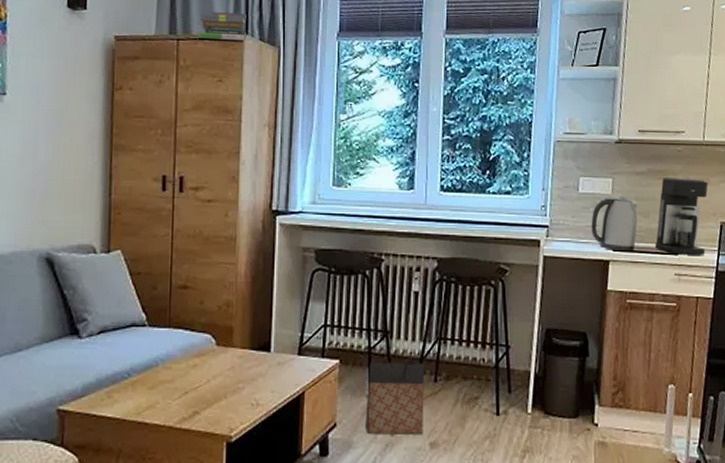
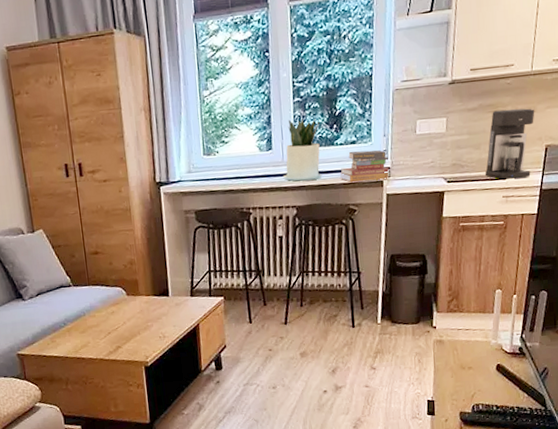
books: present [197,12,247,43] -> none [73,9,115,41]
bag: present [366,358,425,435] -> none [247,290,295,351]
planter: none [424,158,470,231] -> present [283,118,322,182]
books: none [490,202,547,239] -> present [339,150,389,182]
kettle: present [591,195,638,252] -> none [427,132,469,182]

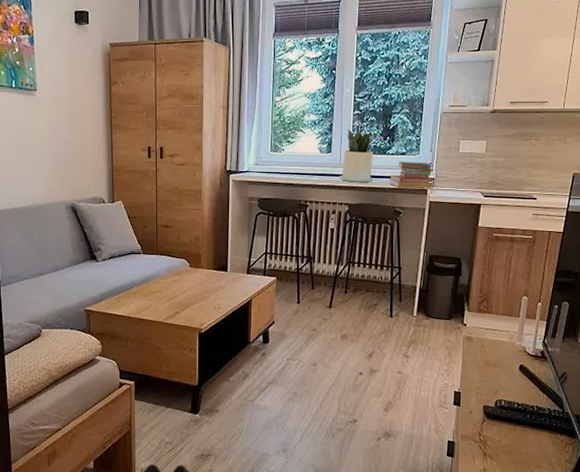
coffee maker: present [484,108,535,180] -> none [518,139,565,200]

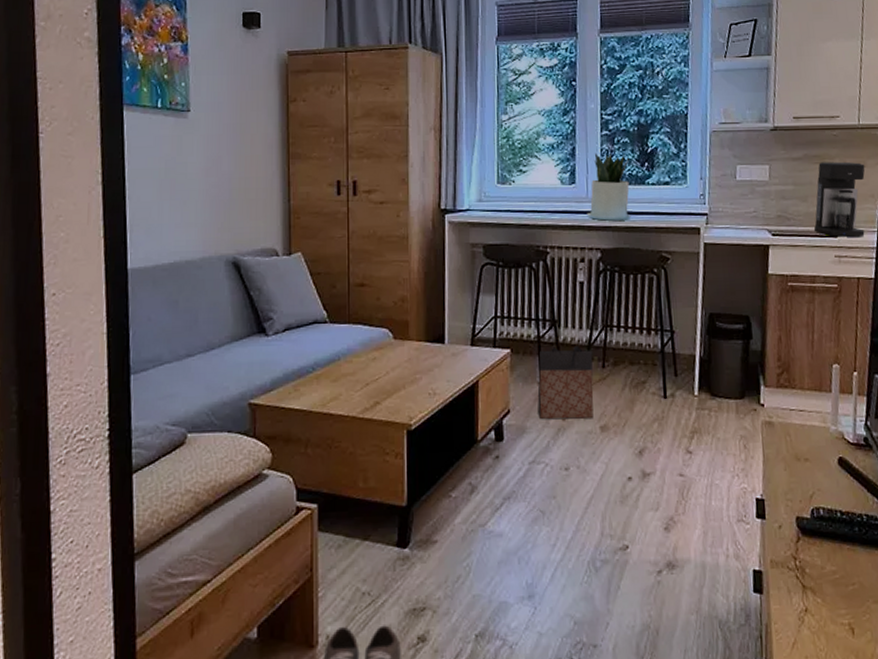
bag: none [295,276,338,329] -> present [537,346,594,420]
books: present [389,161,433,188] -> none [650,192,707,227]
coffee maker: none [518,139,565,200] -> present [813,161,865,238]

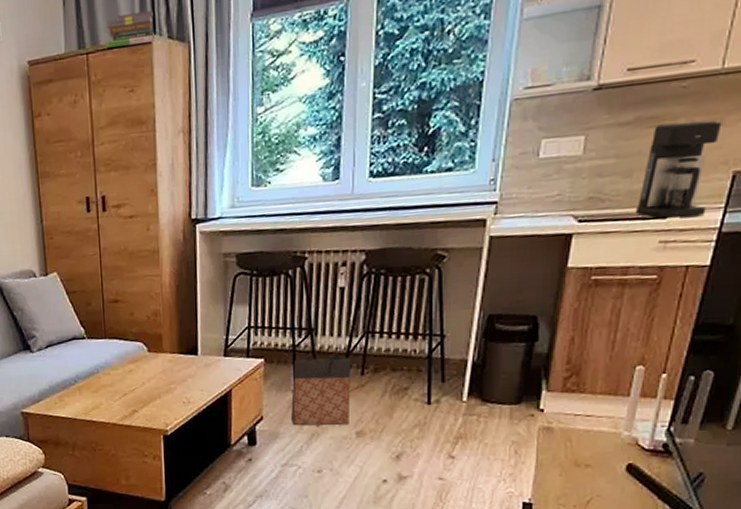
books: none [364,24,410,52] -> present [105,10,154,52]
planter: present [587,153,631,222] -> none [351,138,405,219]

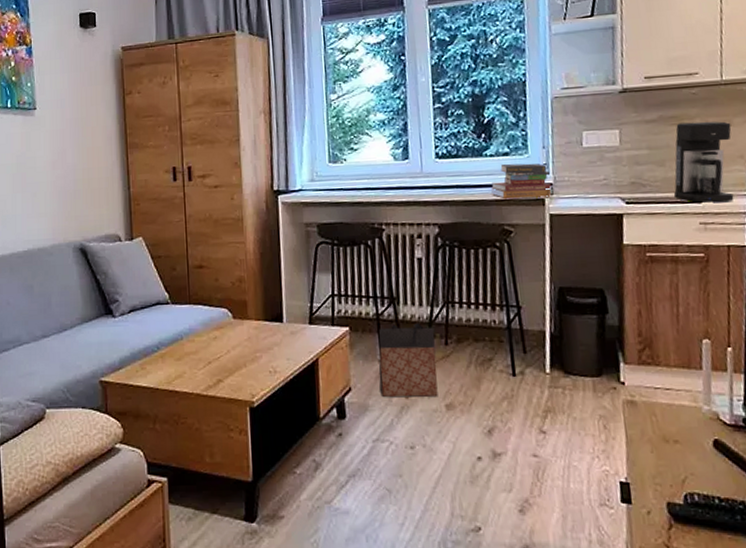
books: present [105,10,154,52] -> none [193,11,237,42]
books: none [426,179,496,221] -> present [490,163,552,199]

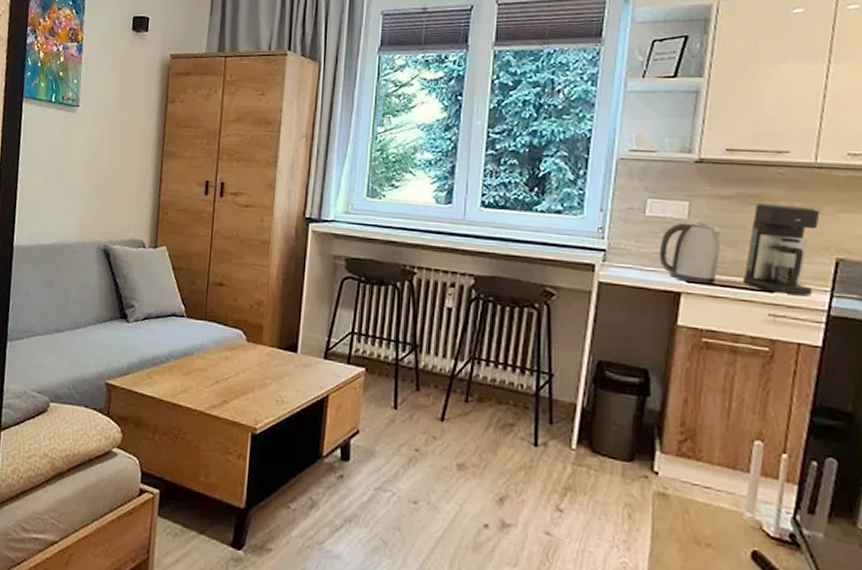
bag: present [378,323,438,398] -> none [389,372,456,454]
books: present [490,163,552,199] -> none [535,221,604,263]
kettle: none [599,146,652,204] -> present [659,221,721,285]

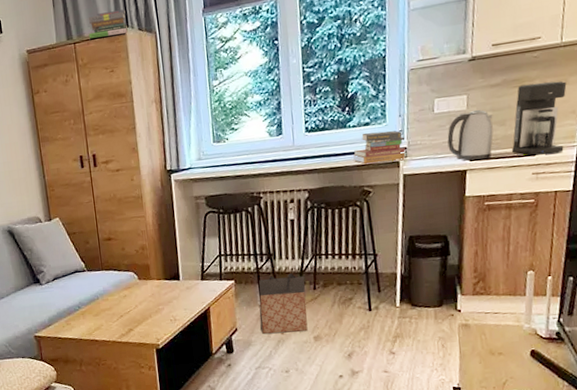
books: none [243,30,290,59] -> present [88,9,128,41]
bag: none [389,372,456,454] -> present [258,273,308,334]
books: none [535,221,604,263] -> present [352,130,406,164]

